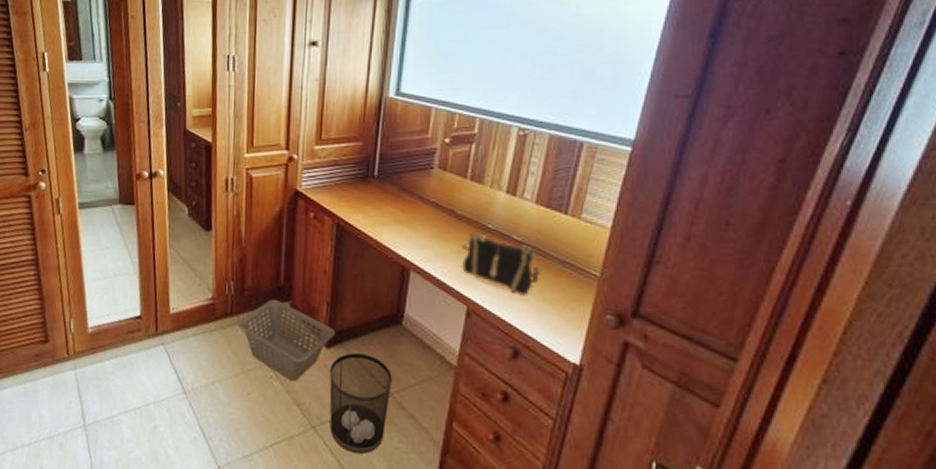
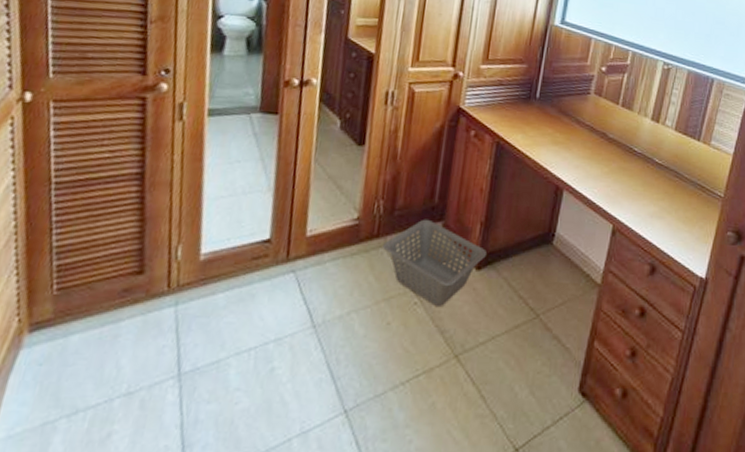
waste bin: present [329,353,392,454] -> none [473,274,540,381]
handbag: present [461,233,540,293] -> none [610,155,676,212]

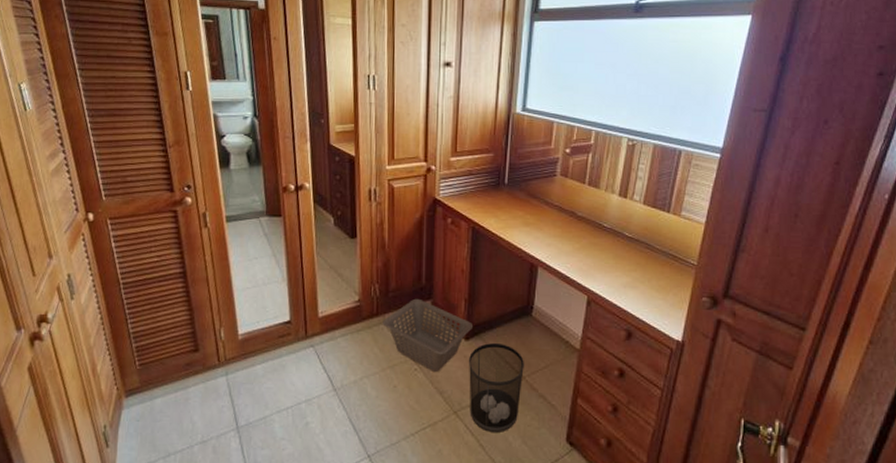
waste bin: none [473,274,540,381] -> present [469,343,524,432]

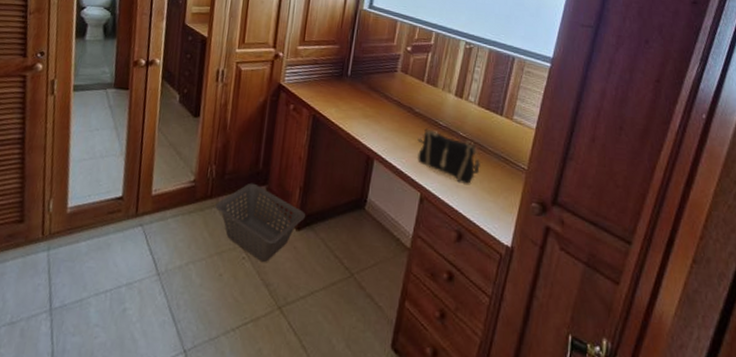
waste bin: present [469,343,524,432] -> none [294,235,354,334]
handbag: none [582,231,648,282] -> present [417,128,480,183]

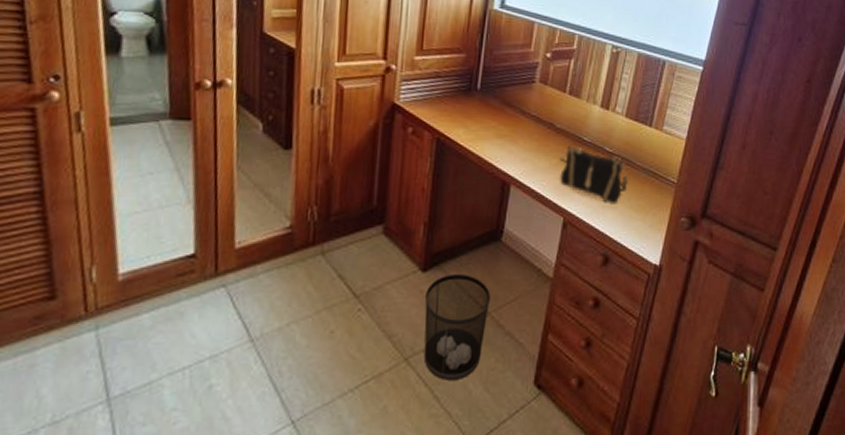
laundry basket: present [215,183,306,262] -> none [320,223,433,311]
waste bin: none [294,235,354,334] -> present [424,275,490,380]

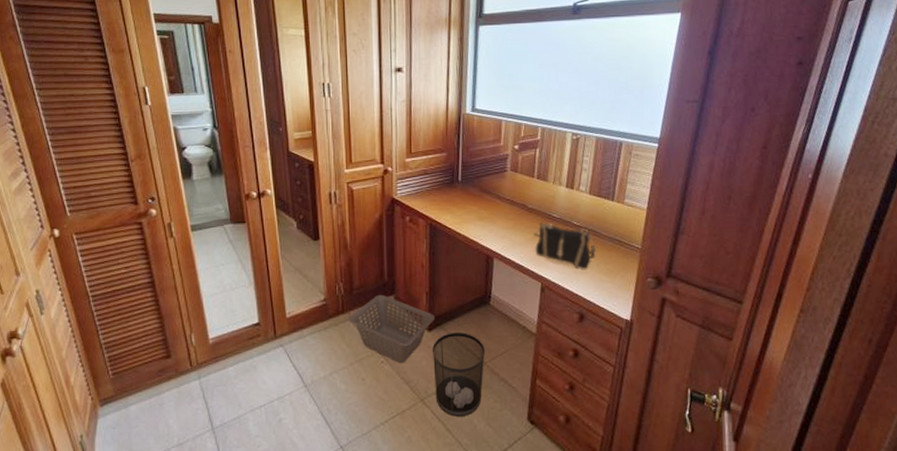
laundry basket: none [320,223,433,311] -> present [348,294,436,363]

